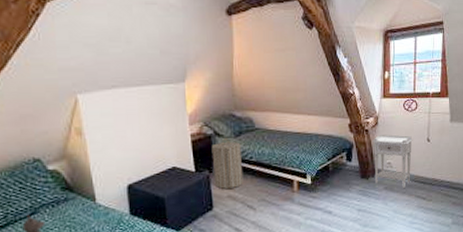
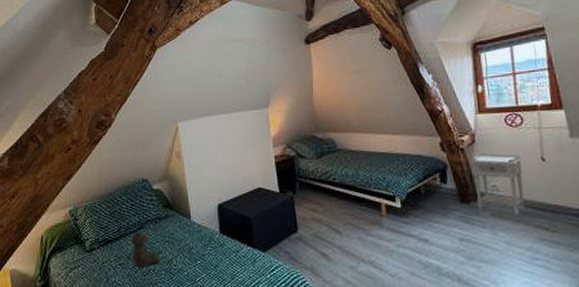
laundry hamper: present [211,138,244,189] -> none [294,160,328,211]

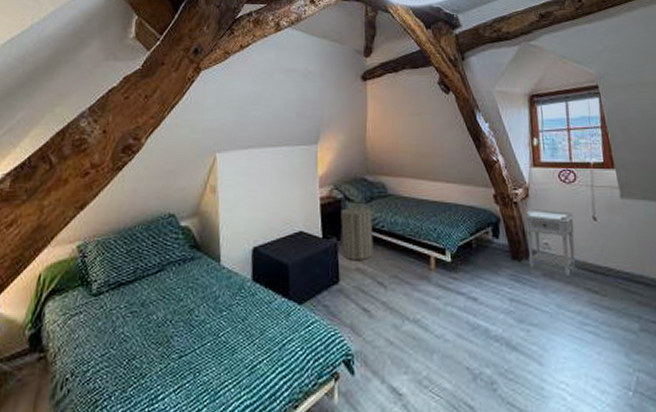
stuffed bear: present [131,228,161,268] -> none [147,271,181,317]
laundry hamper: none [294,160,328,211] -> present [340,204,374,260]

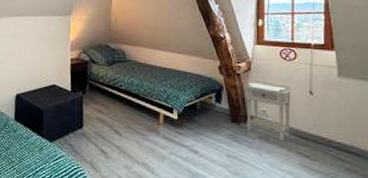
laundry hamper: present [340,204,374,260] -> none [86,66,113,112]

